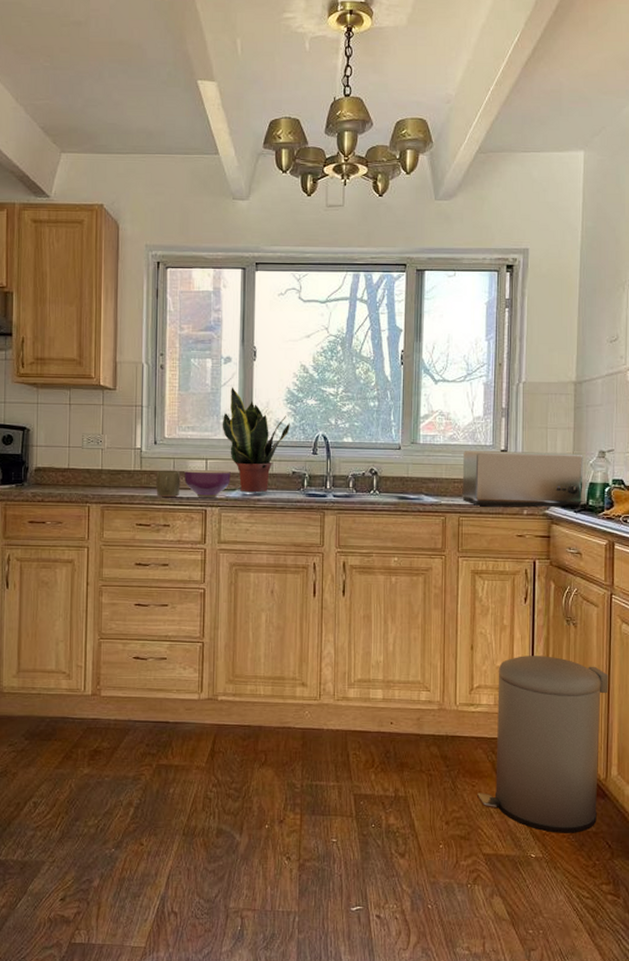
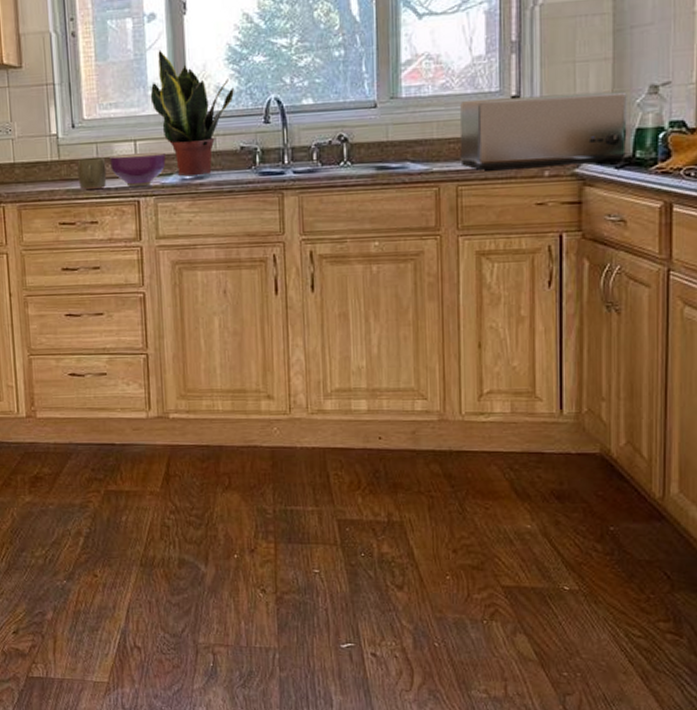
pedal bin: present [477,656,608,833] -> none [492,351,665,562]

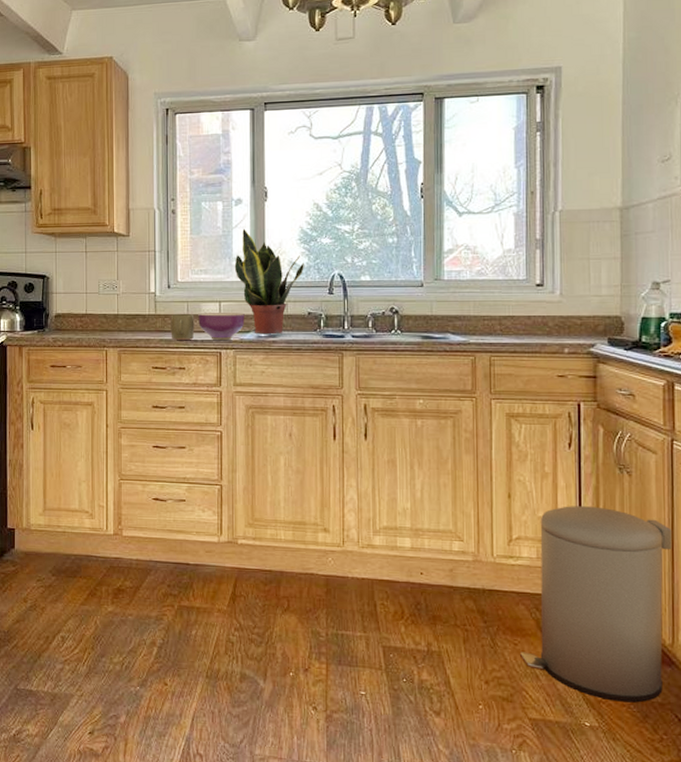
toaster: present [459,91,627,171] -> none [492,285,634,345]
pedal bin: none [492,351,665,562] -> present [520,506,672,703]

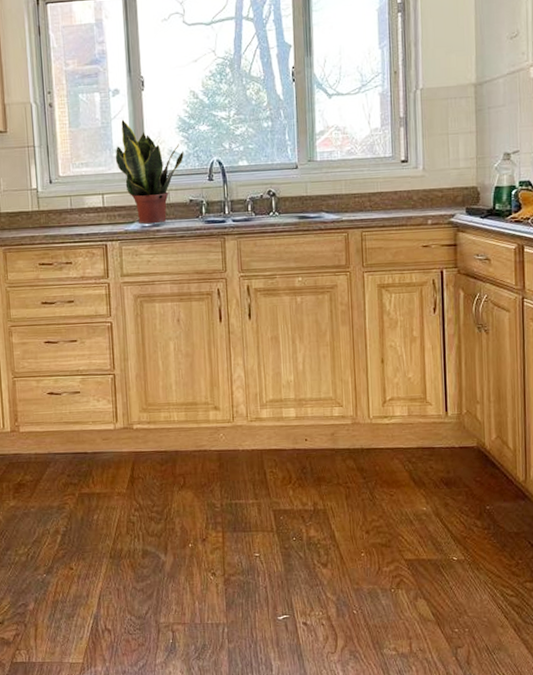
mug: present [170,313,195,340] -> none [54,207,79,235]
bowl: present [198,313,245,341] -> none [82,204,129,233]
pedal bin: present [520,506,672,703] -> none [396,364,524,536]

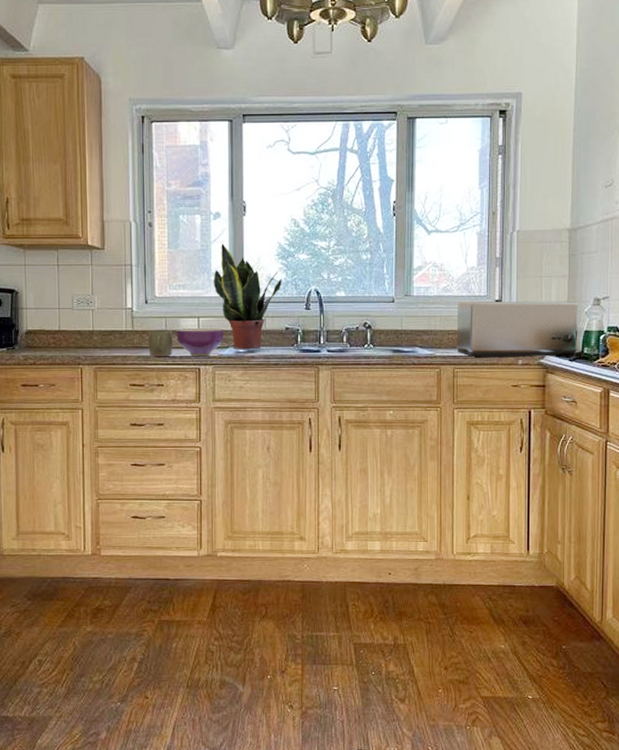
mug: none [54,207,79,235] -> present [148,329,173,356]
bowl: none [82,204,129,233] -> present [177,328,224,357]
toaster: none [362,158,489,220] -> present [456,301,578,358]

